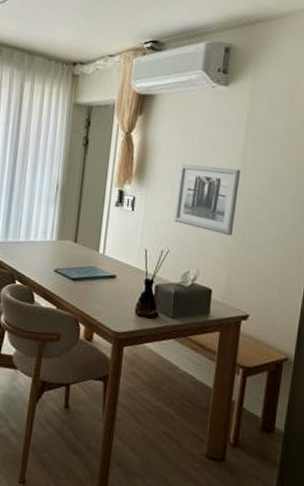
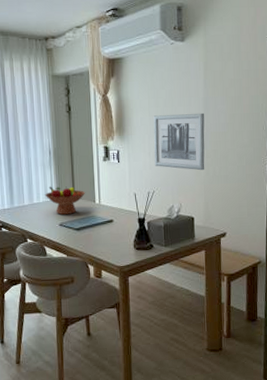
fruit bowl: none [43,225,90,261] -> present [44,186,86,215]

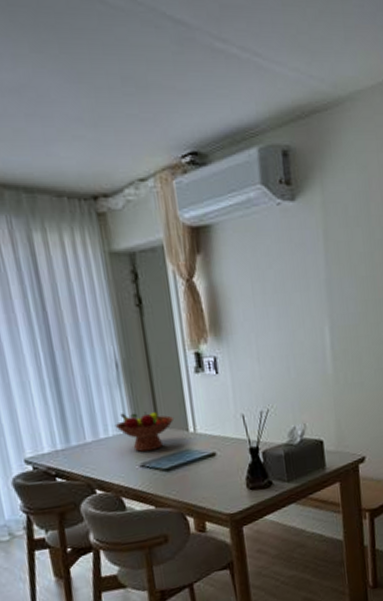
wall art: present [153,112,205,171] -> none [260,299,334,378]

